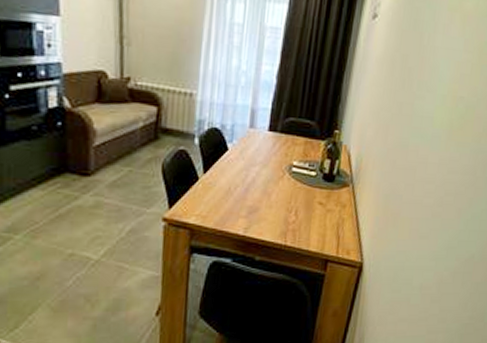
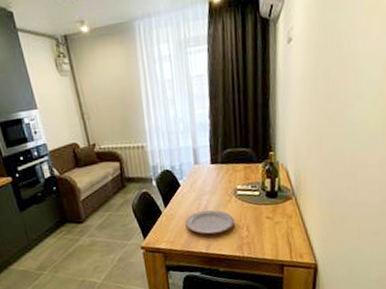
plate: none [225,185,284,215] -> present [185,210,235,235]

